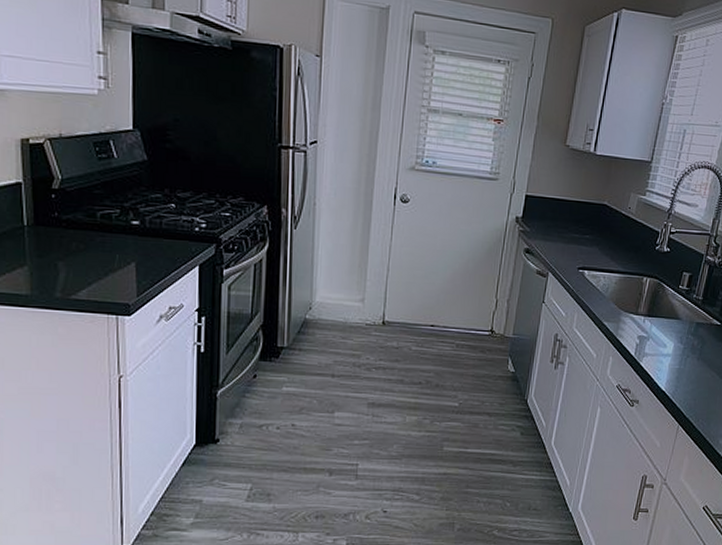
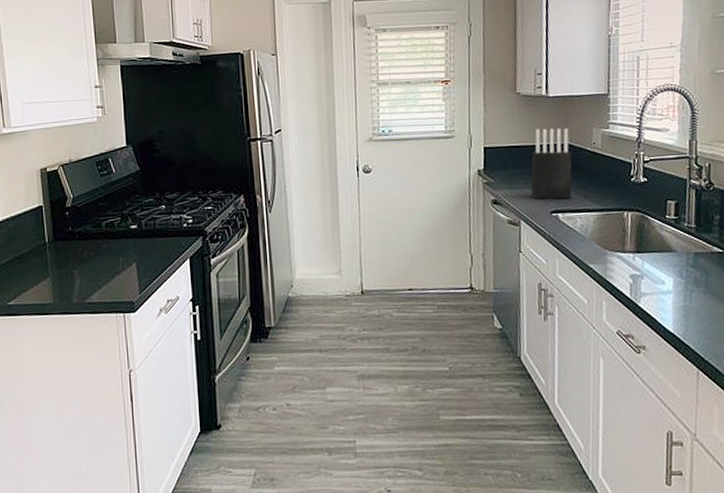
knife block: none [563,185,609,258] -> present [530,127,572,200]

